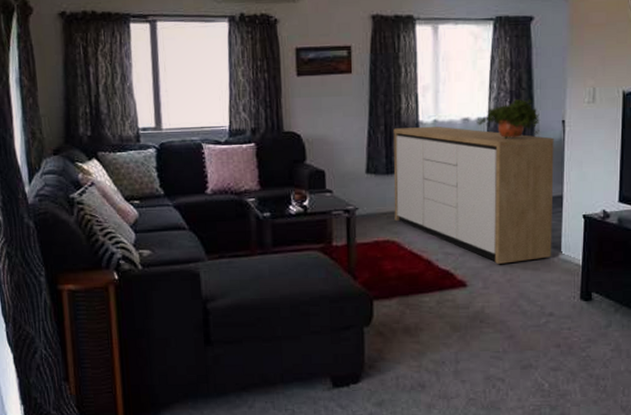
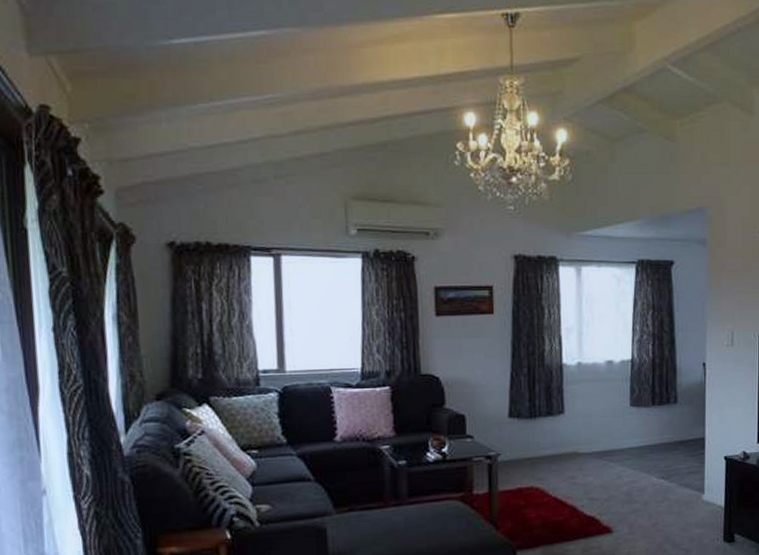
sideboard: present [393,127,554,264] -> none [537,369,696,508]
potted plant: present [476,99,541,140] -> none [620,342,683,383]

